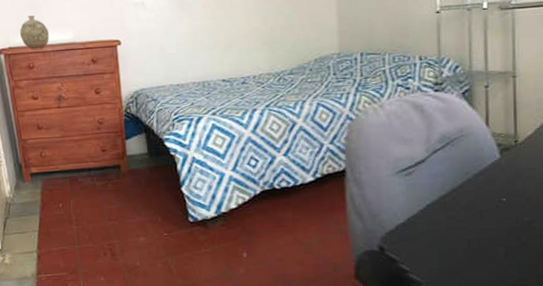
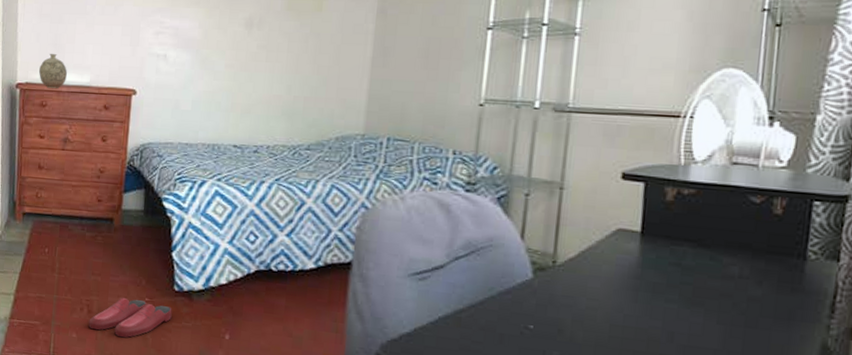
slippers: none [114,236,191,273] -> present [88,297,172,338]

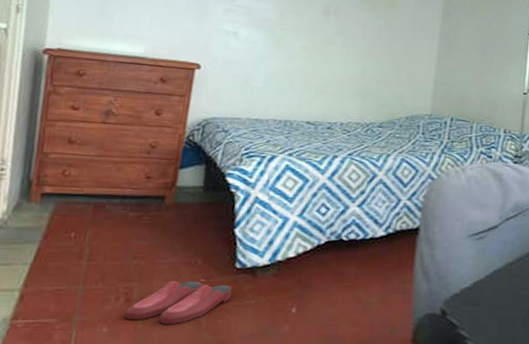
decorative vase: present [38,54,67,90] -> none [76,20,115,59]

